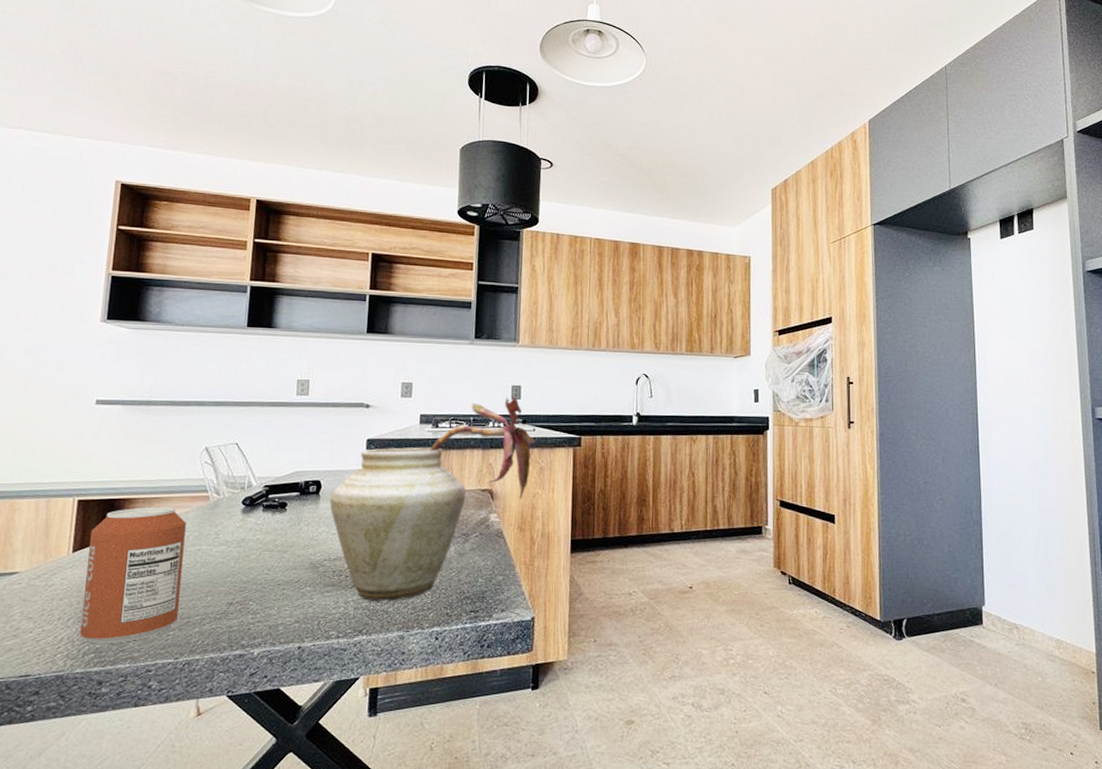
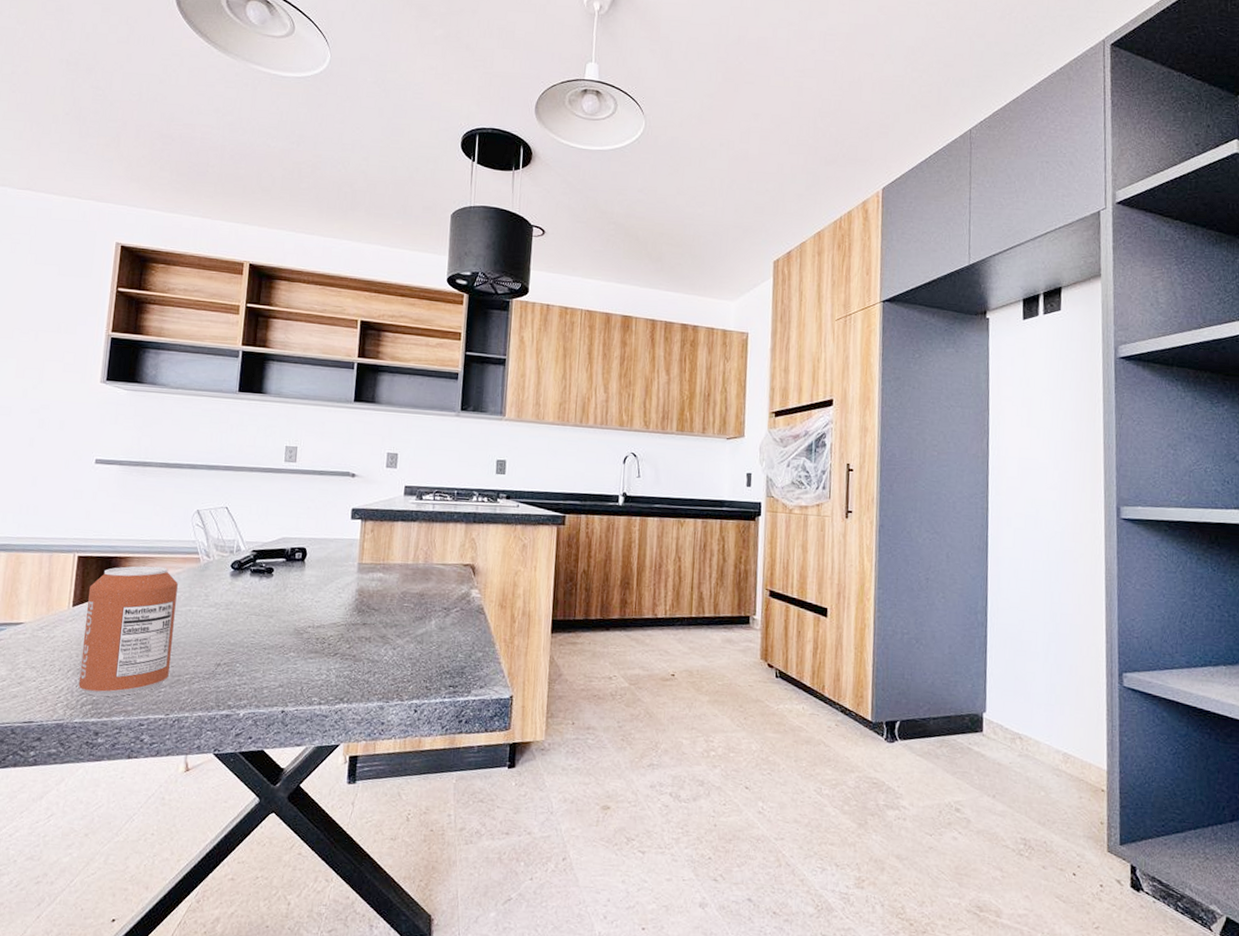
vase: present [329,396,536,602] -> none [314,470,519,671]

